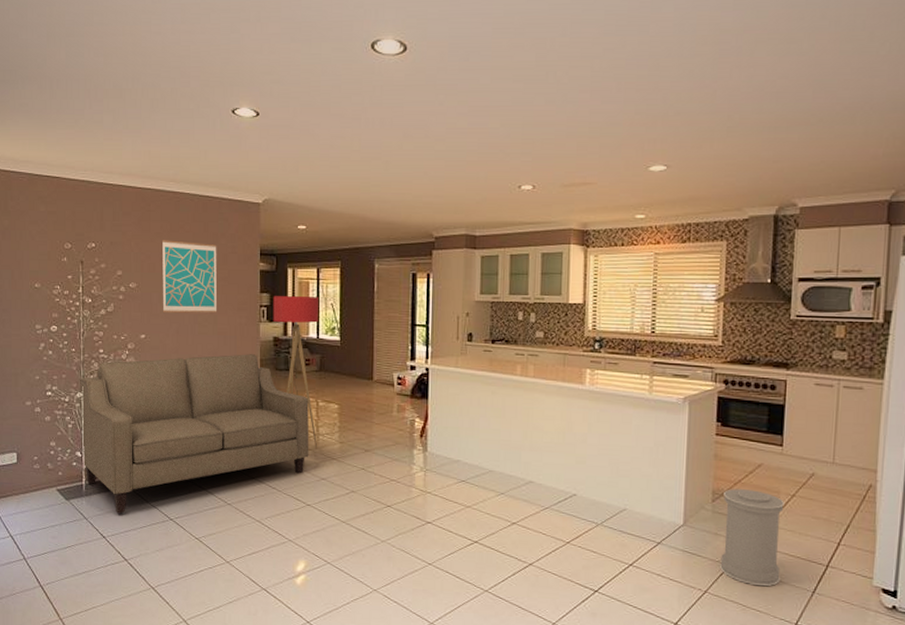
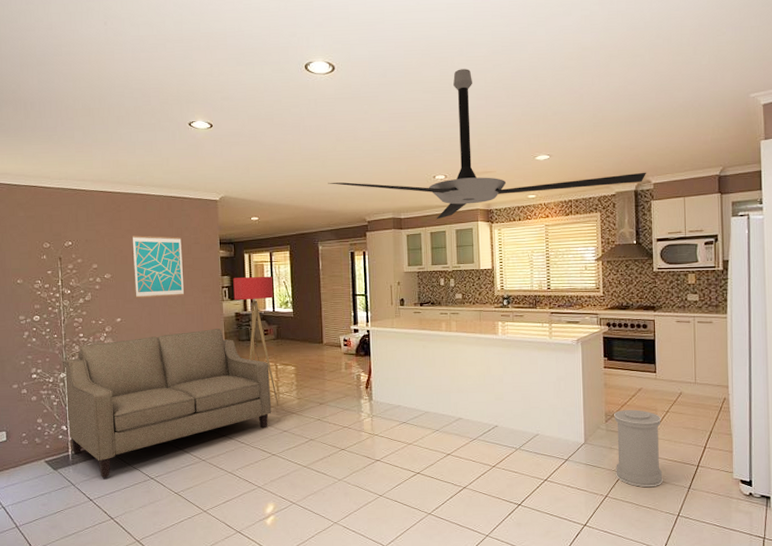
ceiling fan: none [390,53,792,240] -> present [328,69,646,220]

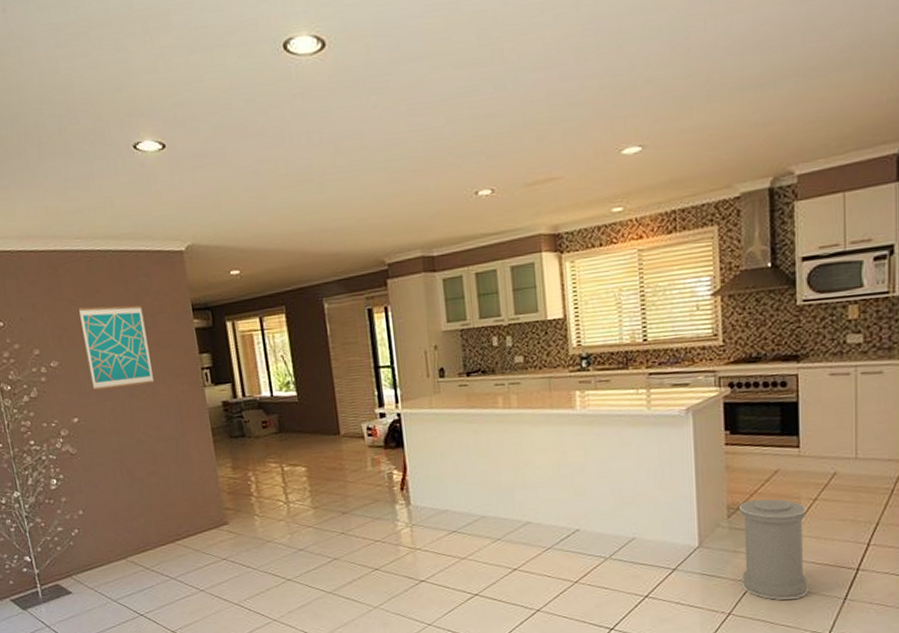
sofa: present [62,329,272,478] -> none [13,423,282,617]
floor lamp: present [233,276,279,406] -> none [215,350,290,519]
ceiling fan: present [328,69,646,220] -> none [329,25,787,255]

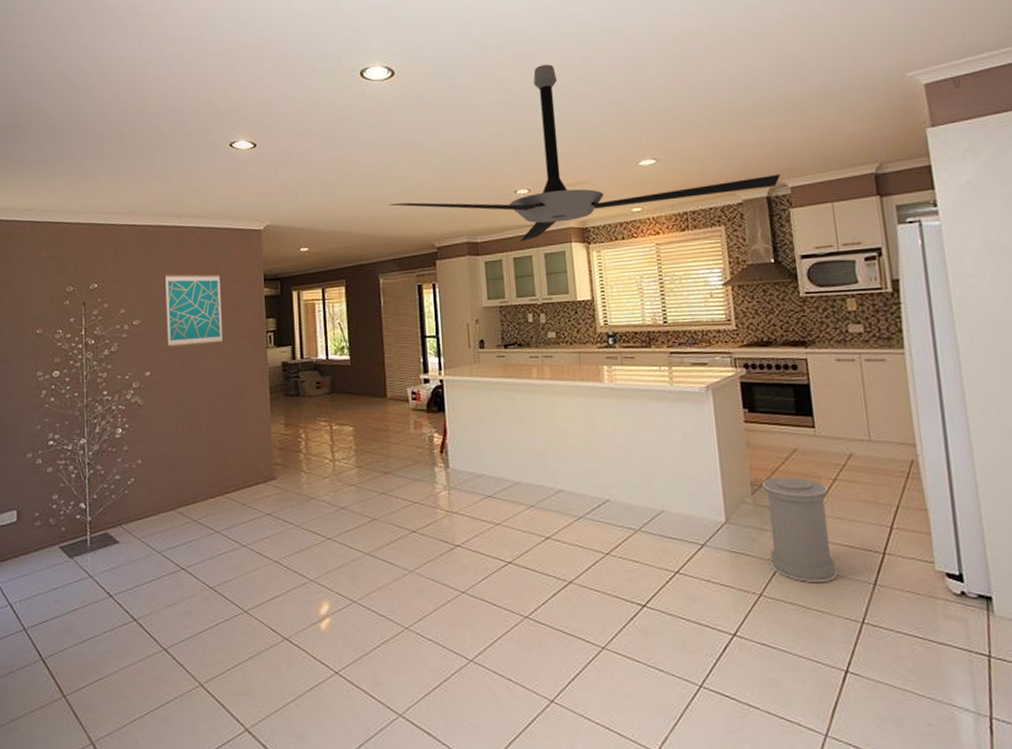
ceiling fan: none [329,25,787,255] -> present [389,64,780,243]

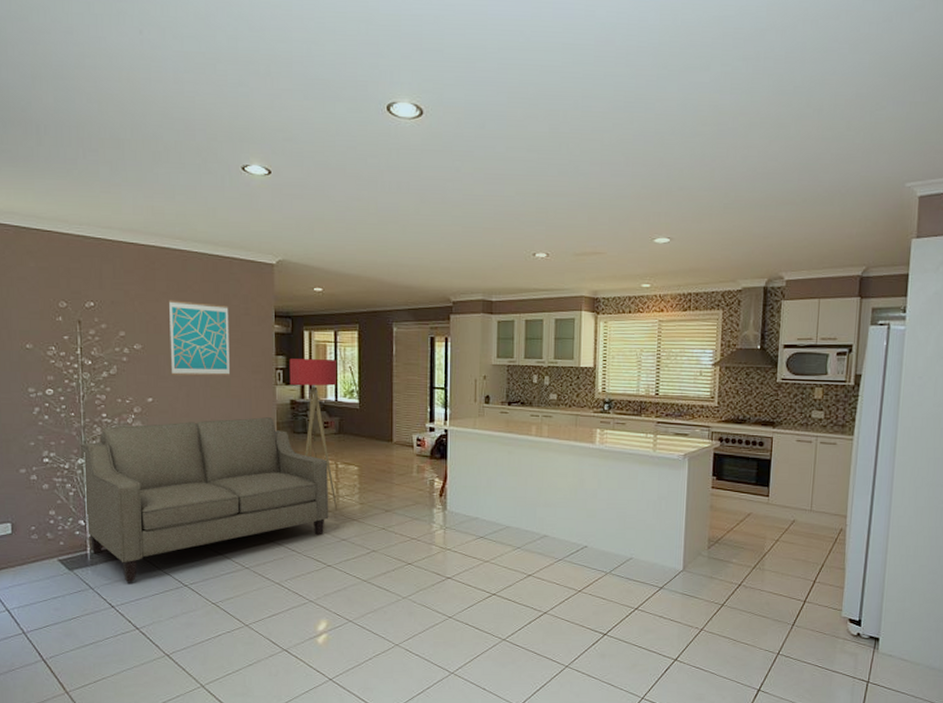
sofa: none [82,382,326,568] -> present [80,417,329,582]
floor lamp: none [279,317,335,477] -> present [289,359,338,511]
ceiling fan: present [389,64,780,243] -> none [407,126,779,306]
trash can: present [762,477,837,583] -> none [714,536,770,622]

